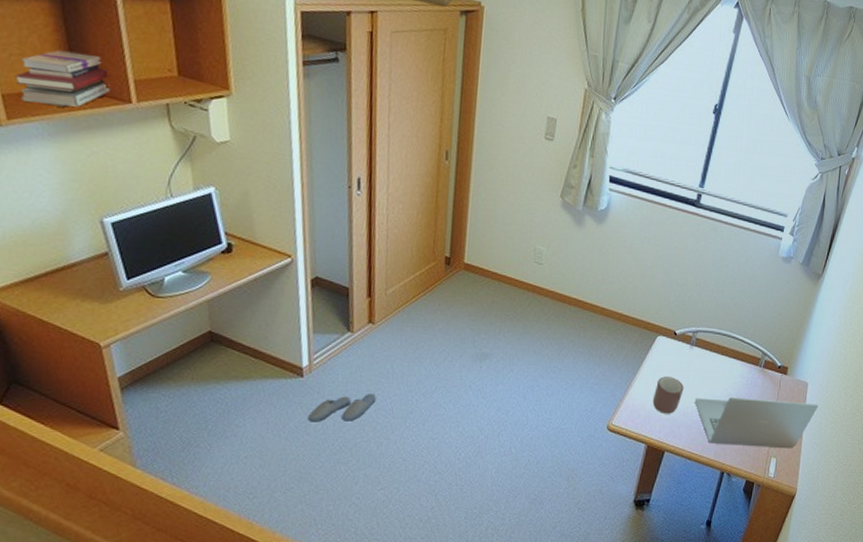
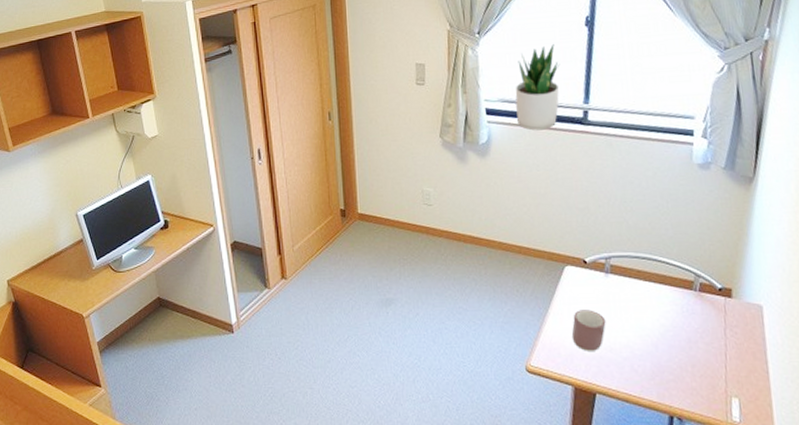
books: present [13,50,111,108] -> none [15,86,74,131]
slippers: present [307,392,376,422] -> none [241,344,297,374]
planter: none [637,125,685,206] -> present [515,44,560,131]
laptop: present [695,397,818,449] -> none [622,328,783,387]

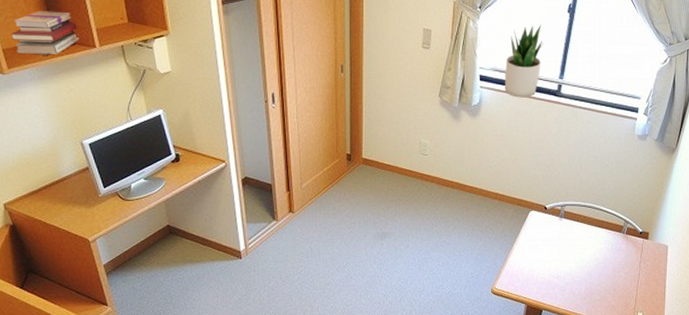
books: none [15,86,74,131] -> present [10,10,79,55]
mug: present [571,309,606,351] -> none [529,246,556,278]

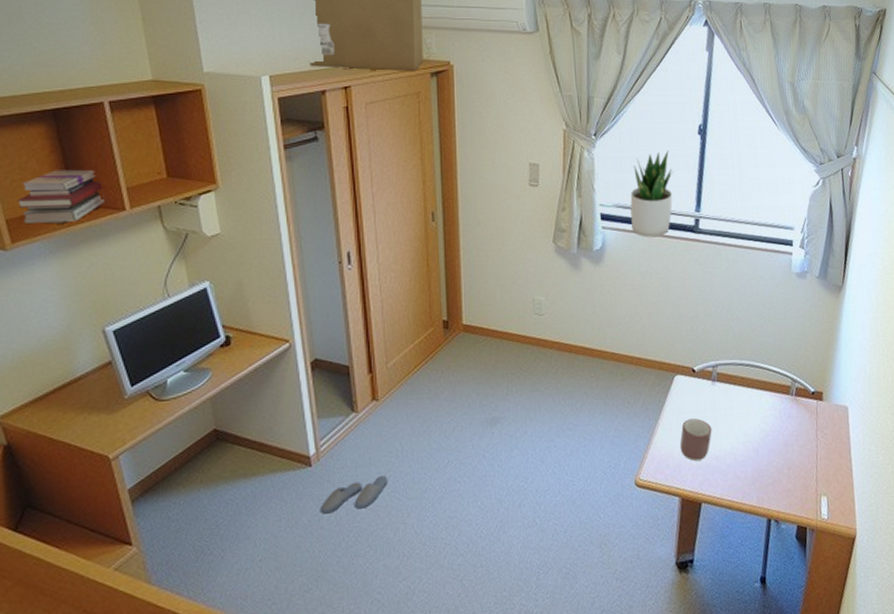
slippers: none [247,269,300,295] -> present [320,475,388,514]
mug: none [529,246,556,278] -> present [679,418,712,461]

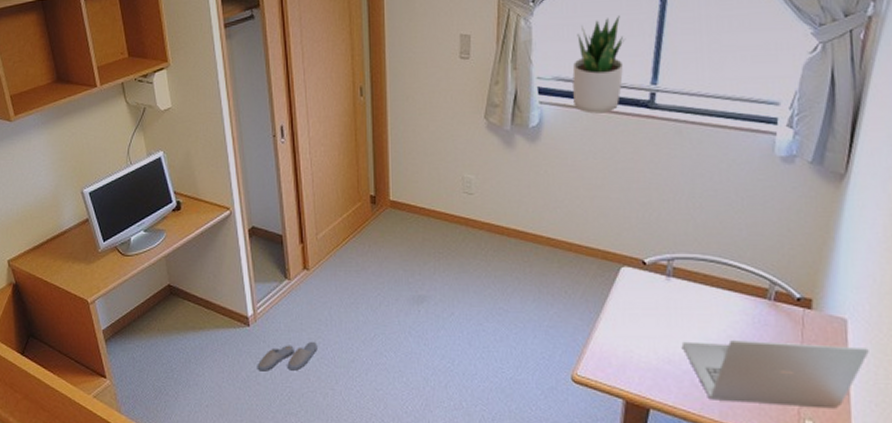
books: present [16,169,105,224] -> none [17,51,81,99]
mug: present [679,418,712,461] -> none [625,316,665,362]
laptop: none [727,429,864,488] -> present [683,340,869,409]

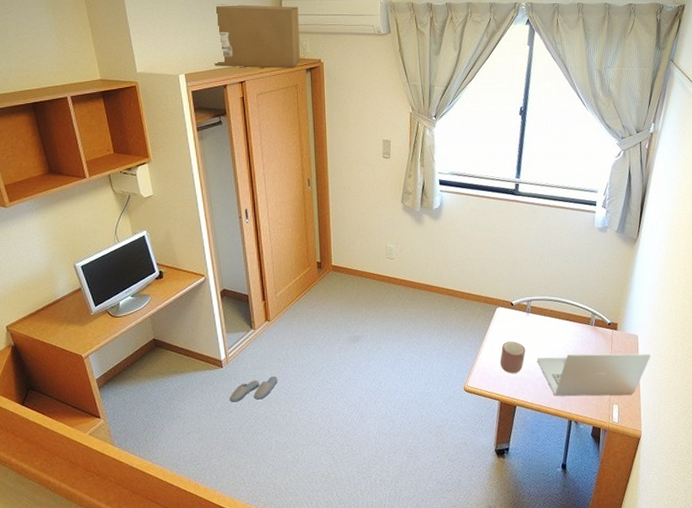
planter: present [572,16,626,114] -> none [463,129,499,199]
mug: none [625,316,665,362] -> present [499,341,526,374]

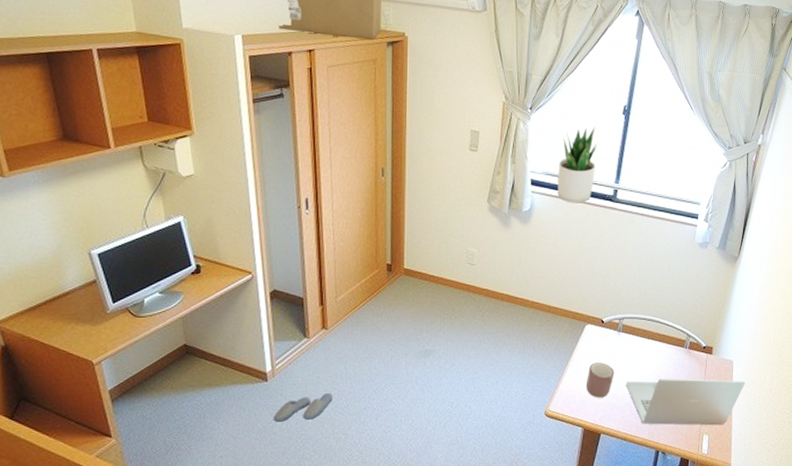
planter: none [463,129,499,199] -> present [558,127,599,204]

